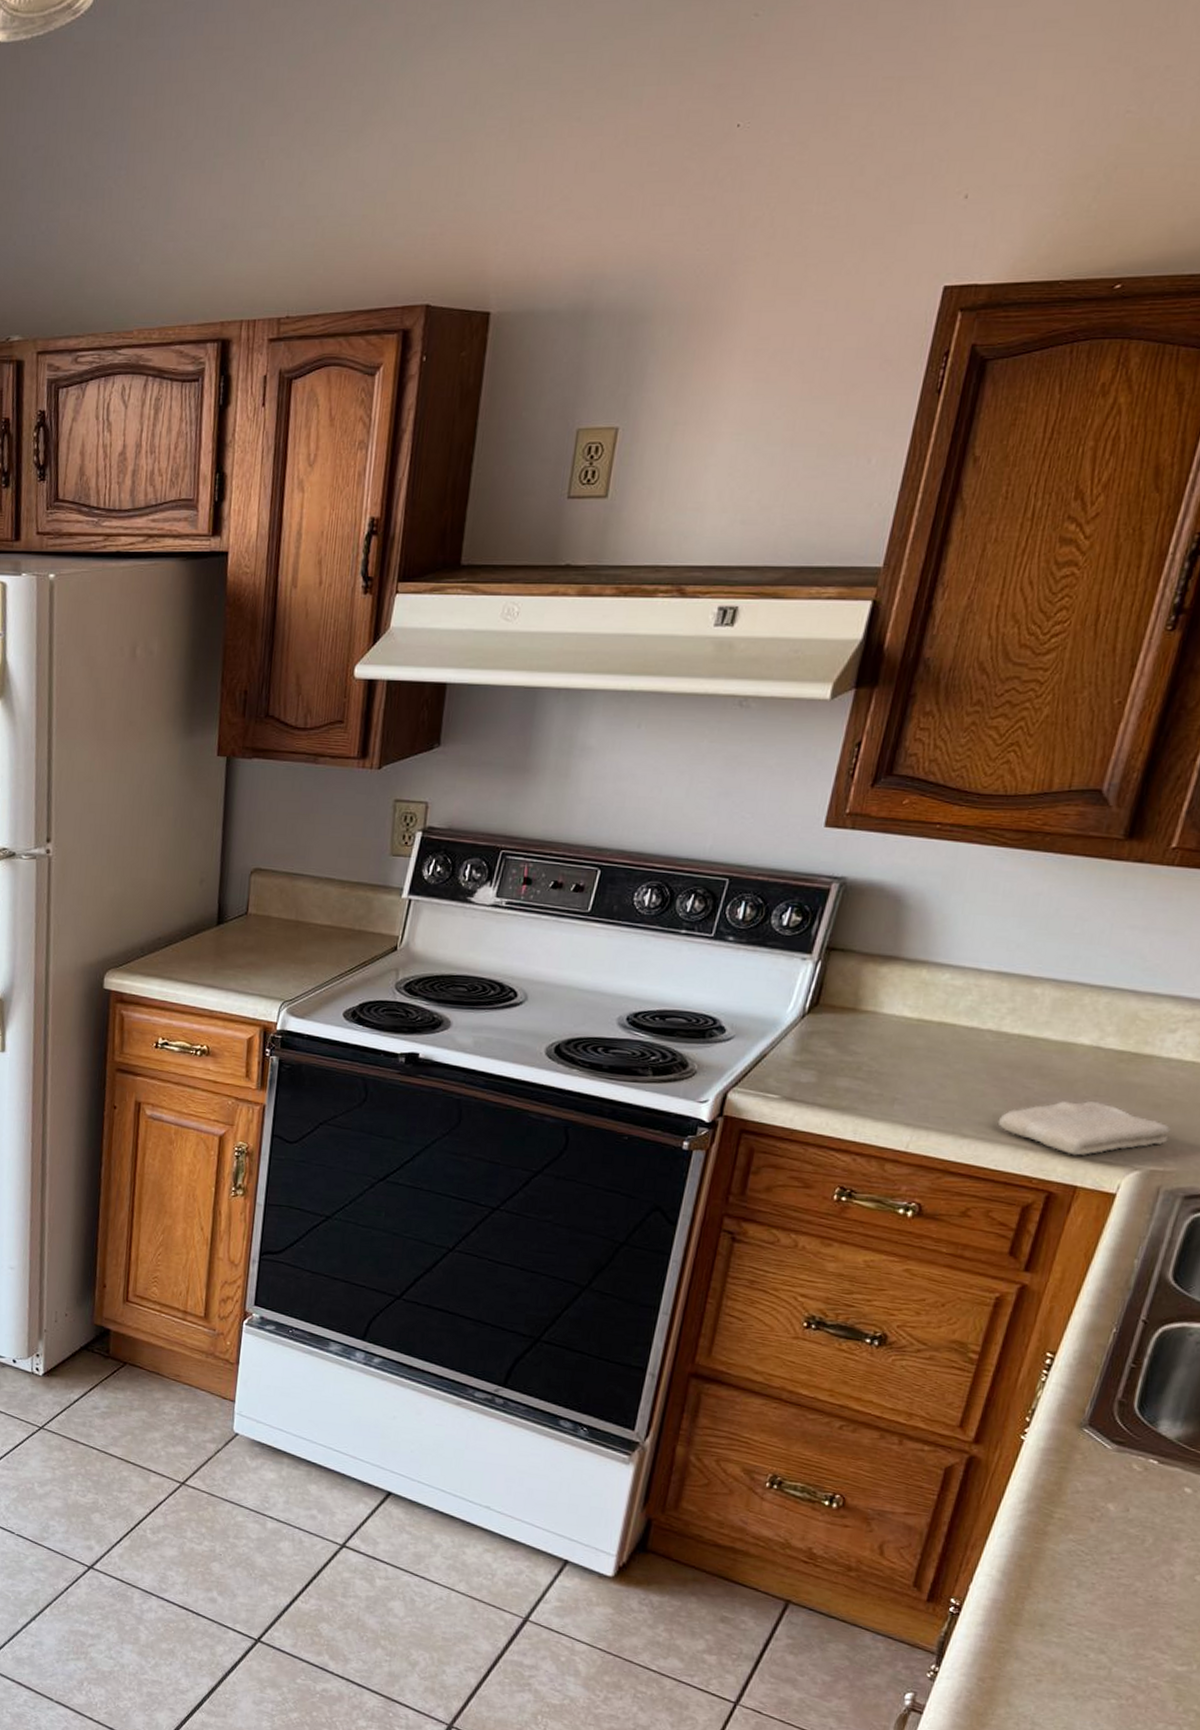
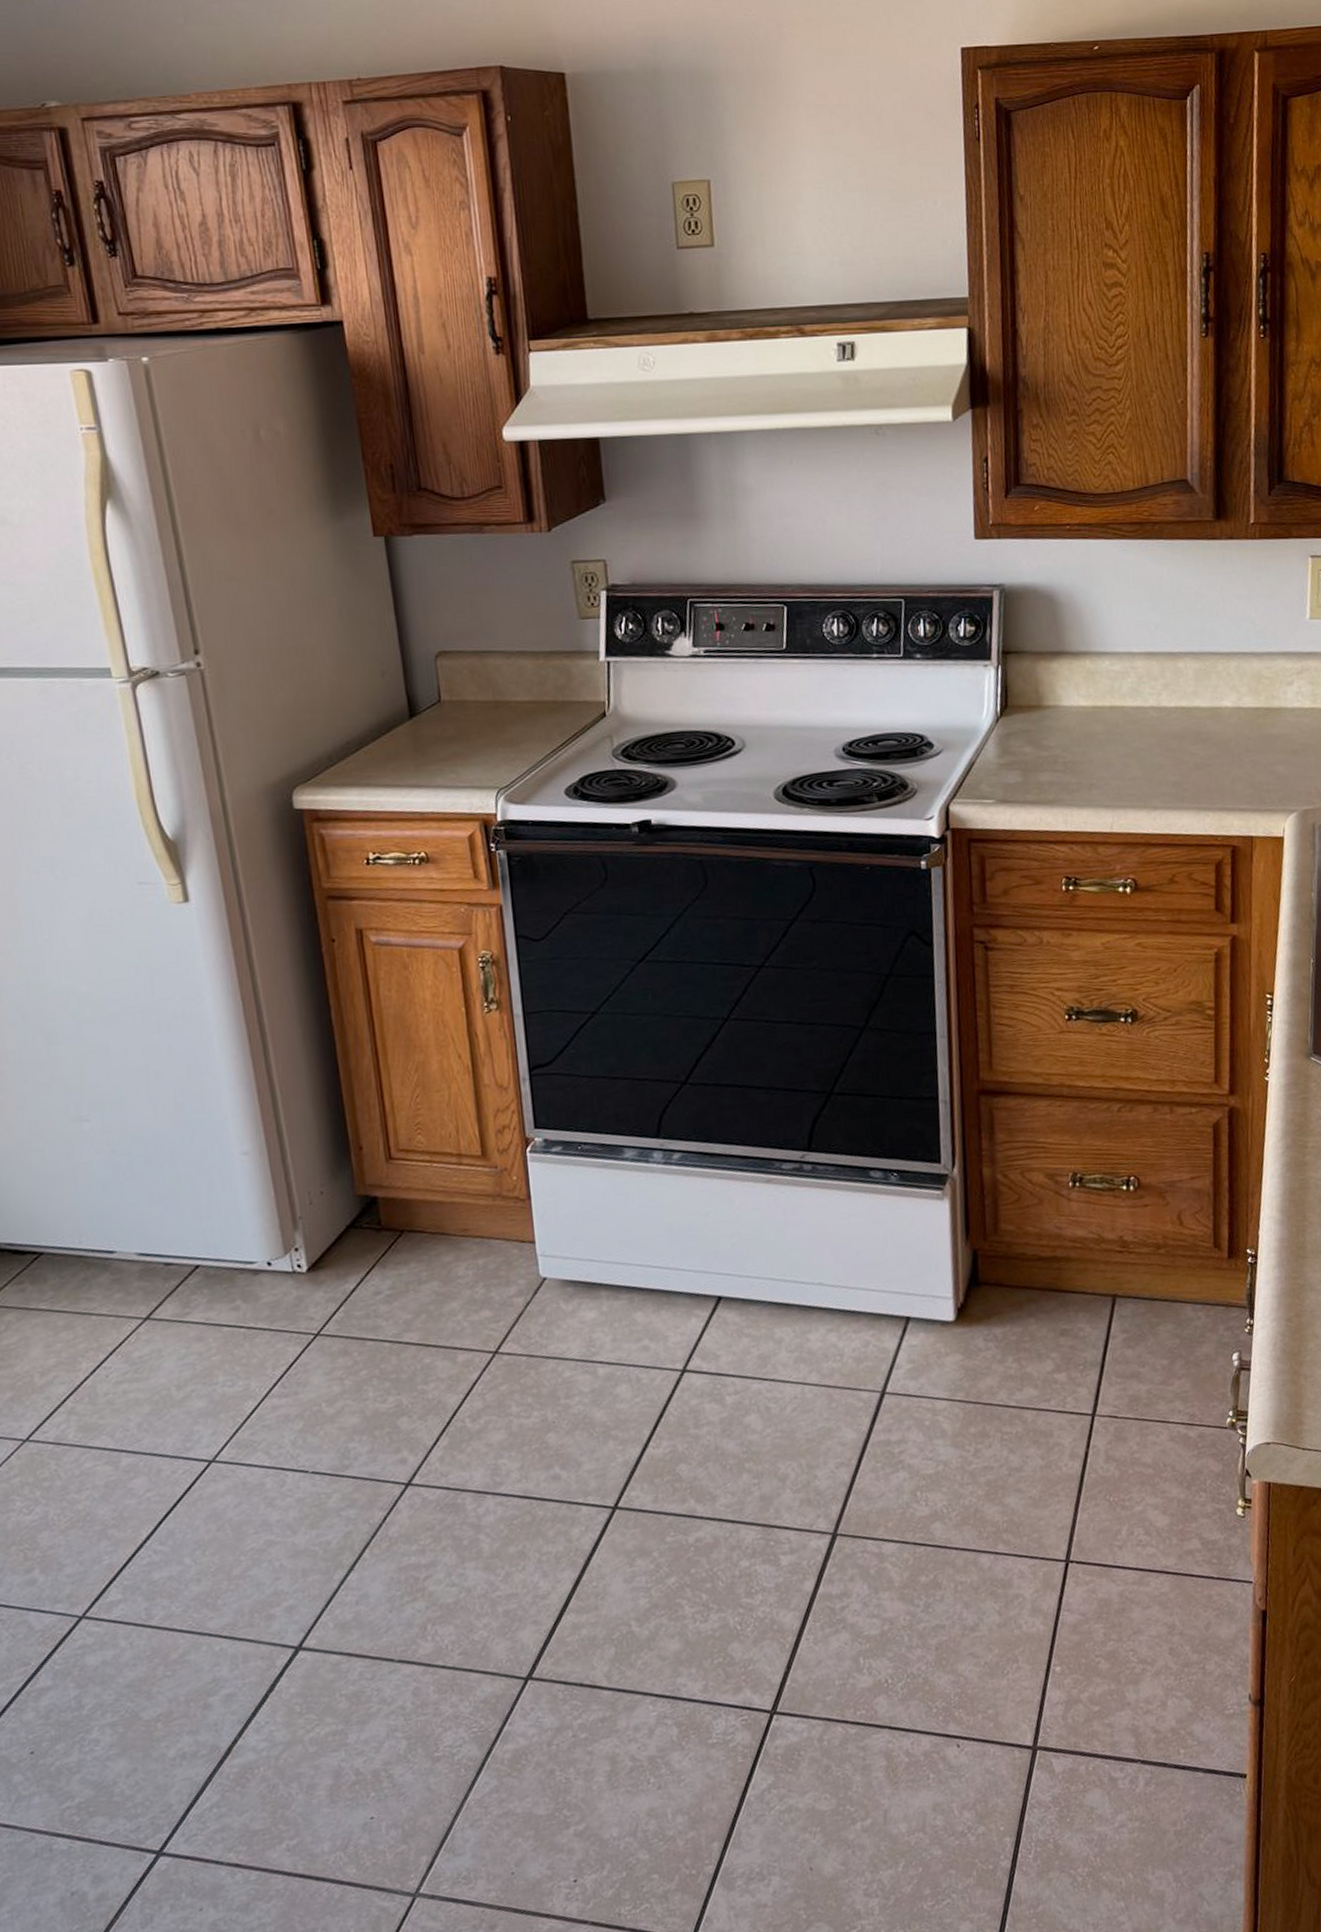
washcloth: present [997,1101,1170,1156] -> none [1178,757,1310,809]

